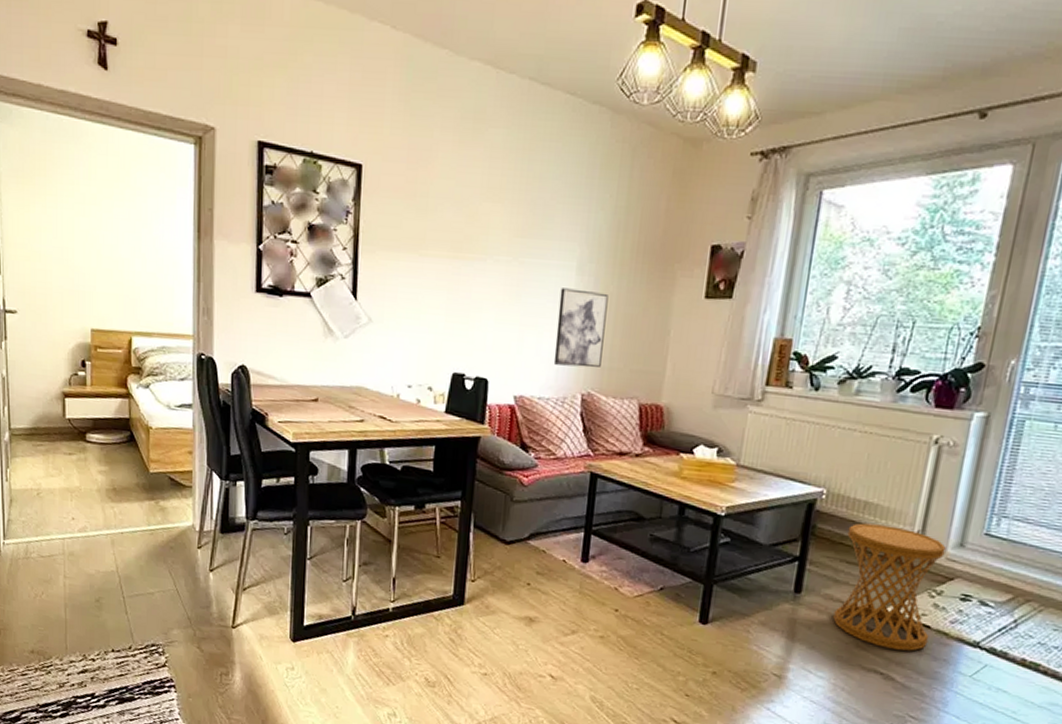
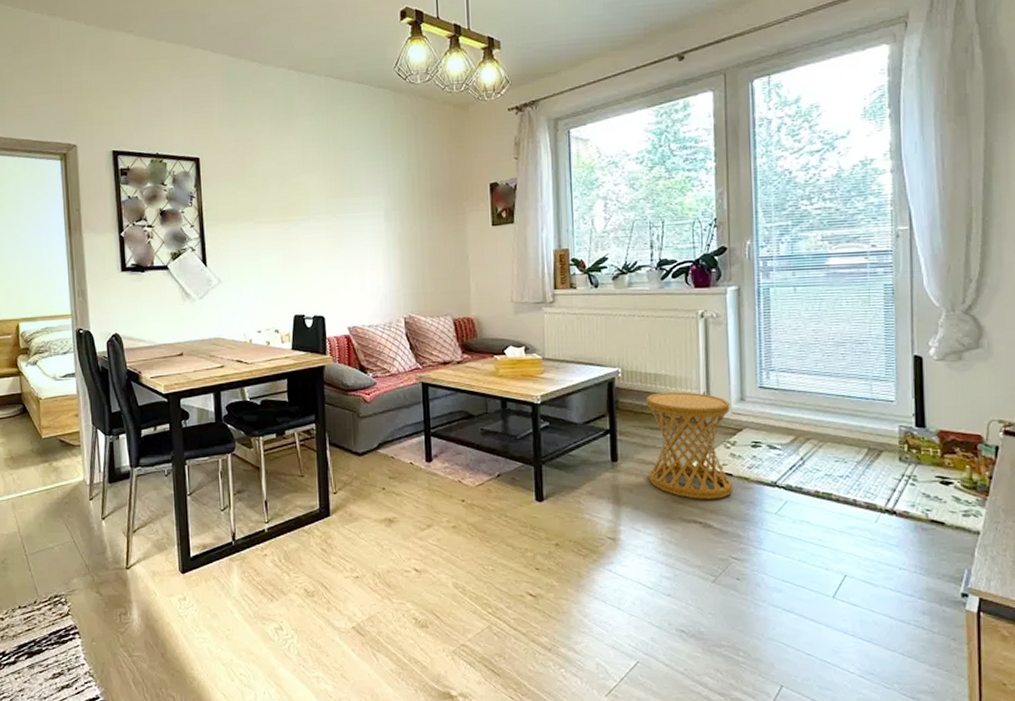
wall art: present [553,288,609,368] -> none [374,232,416,296]

